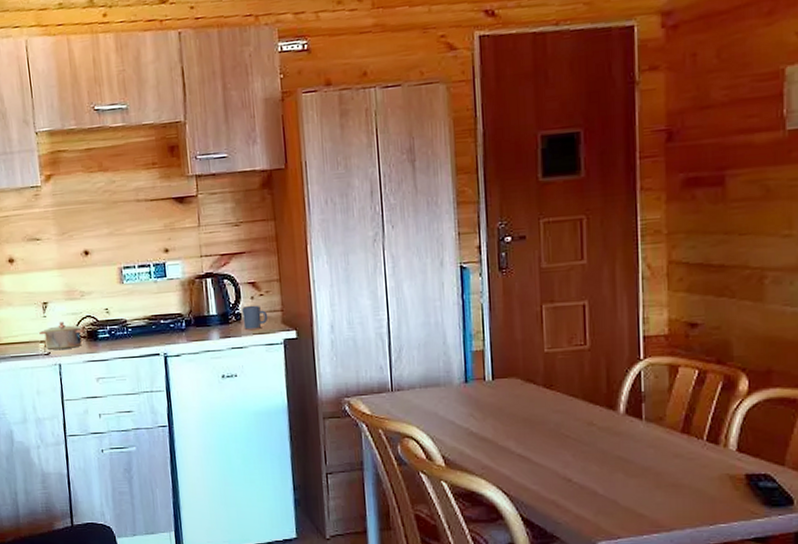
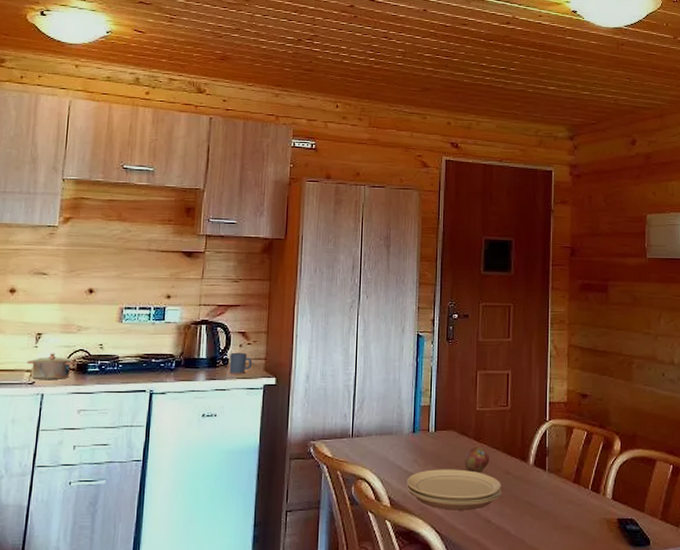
plate: none [462,422,585,469] -> present [407,469,502,510]
fruit: none [533,396,565,425] -> present [464,447,489,473]

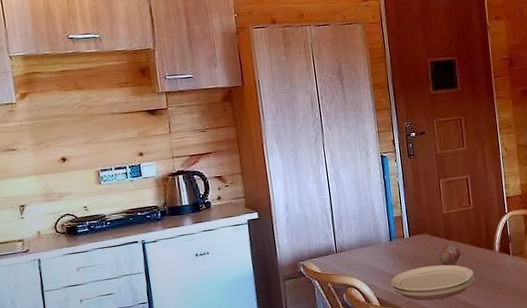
cooking pot: present [26,353,77,379] -> none [15,221,66,247]
mug: present [229,352,253,375] -> none [211,194,234,216]

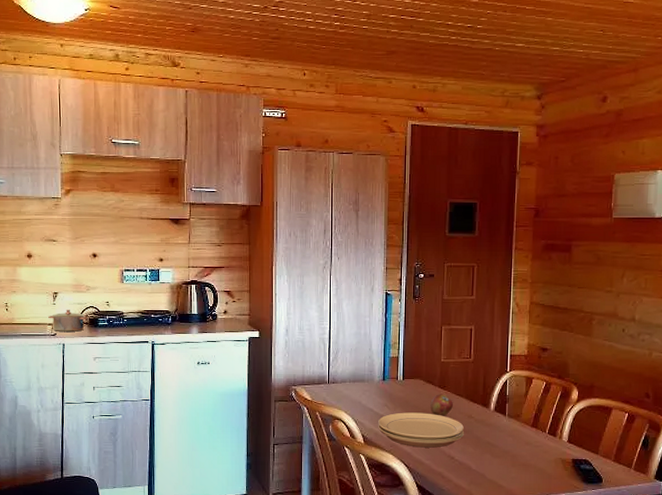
cooking pot: none [15,221,66,247] -> present [47,309,89,332]

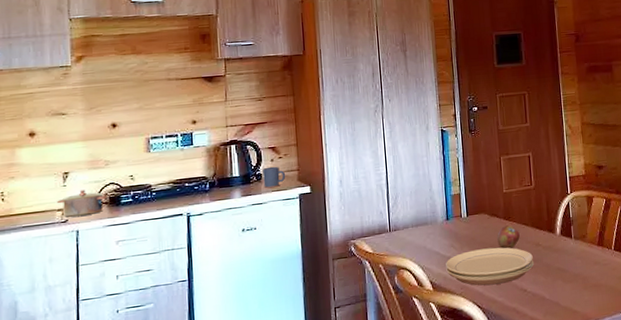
mug: none [218,309,238,329] -> present [263,166,286,189]

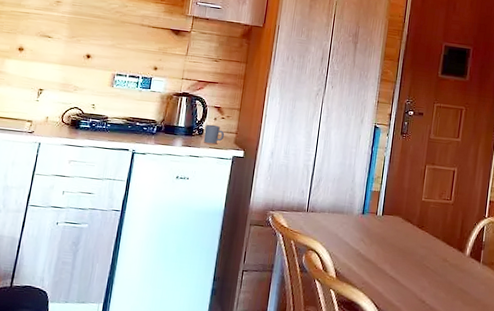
cooking pot: present [56,189,109,217] -> none [27,107,71,132]
plate: present [446,247,535,286] -> none [352,249,438,290]
fruit: present [497,225,520,249] -> none [406,233,430,257]

